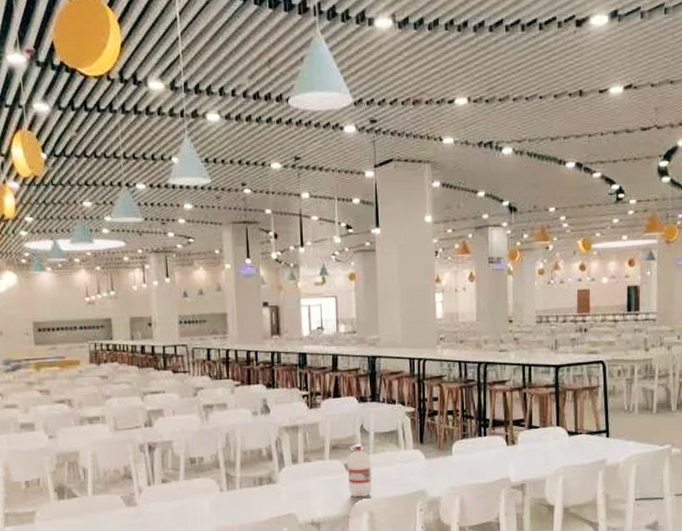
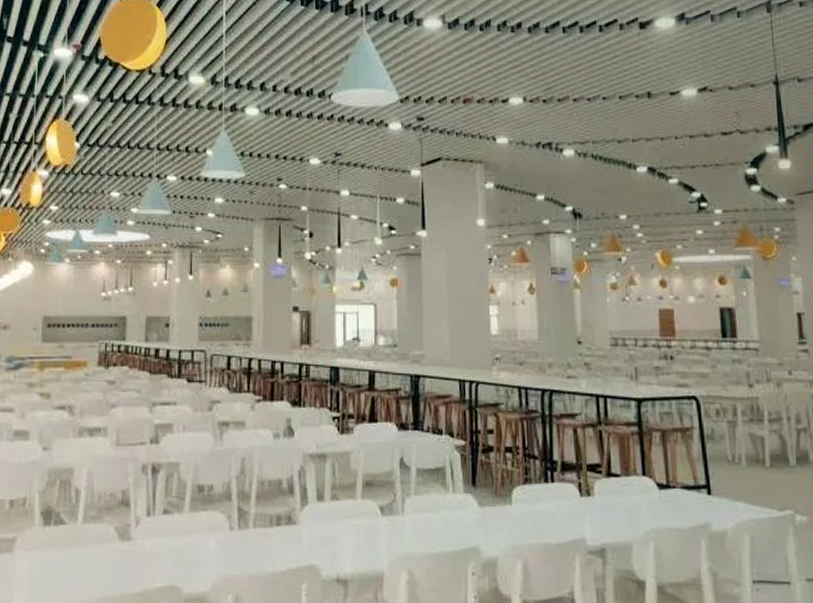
water bottle: present [347,444,372,498] -> none [383,482,413,552]

